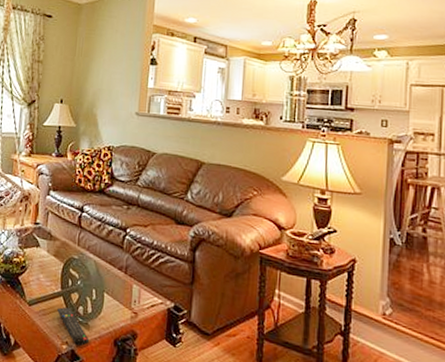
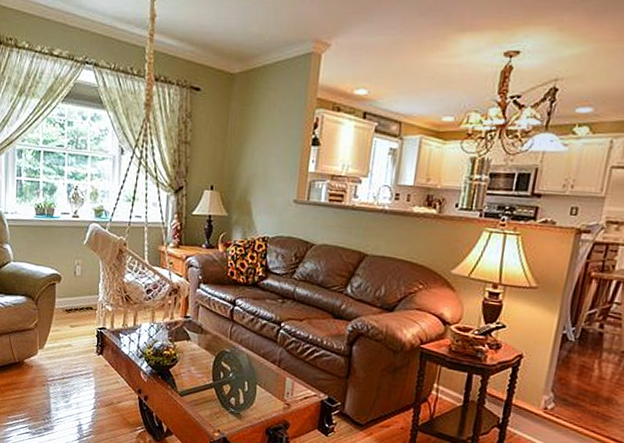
remote control: present [57,307,89,346] -> none [209,398,241,434]

